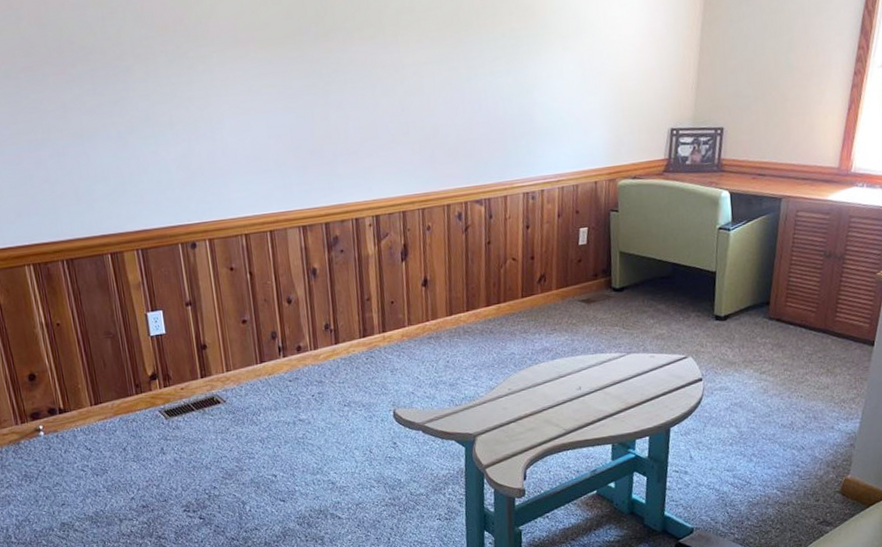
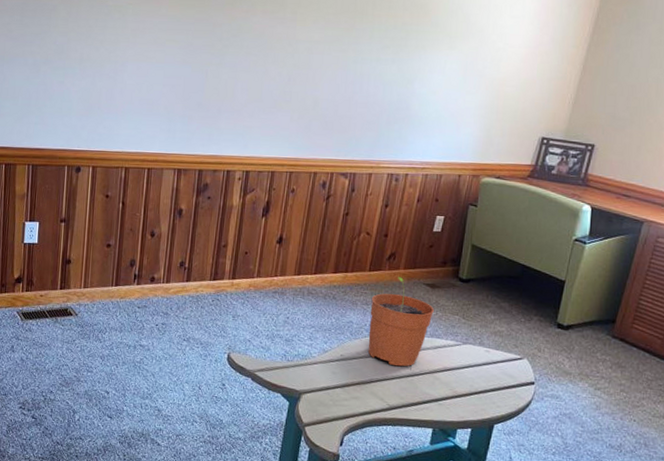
plant pot: none [529,298,593,390] -> present [368,277,434,367]

